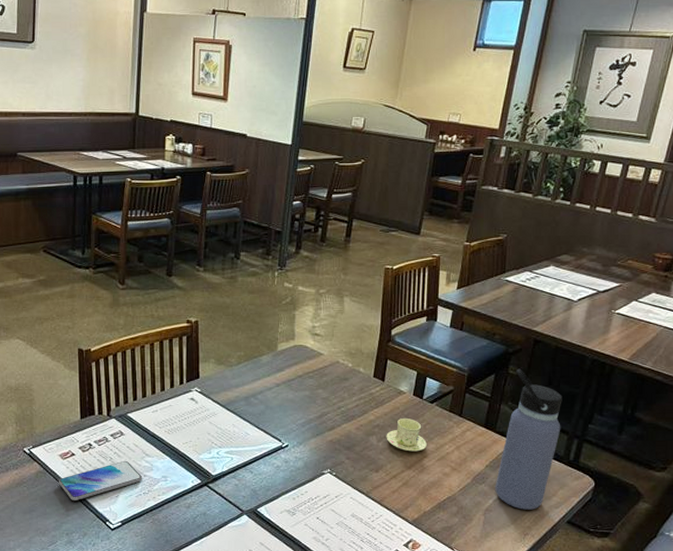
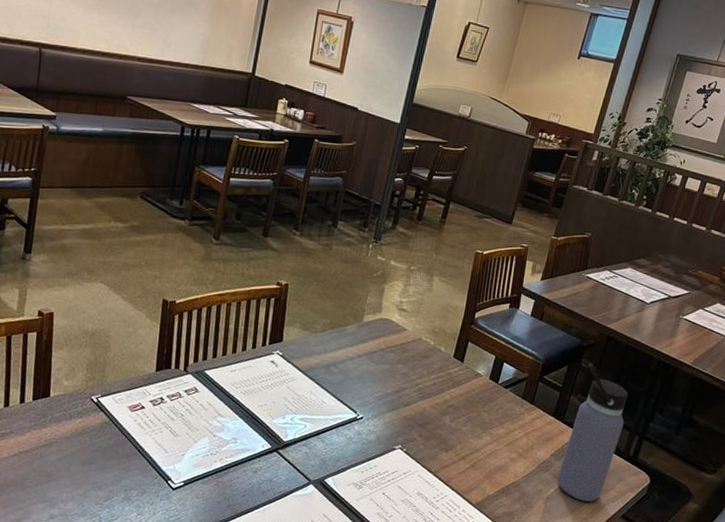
smartphone: present [58,460,143,500] -> none [123,418,212,456]
cup and saucer: present [386,417,427,452] -> none [459,400,498,435]

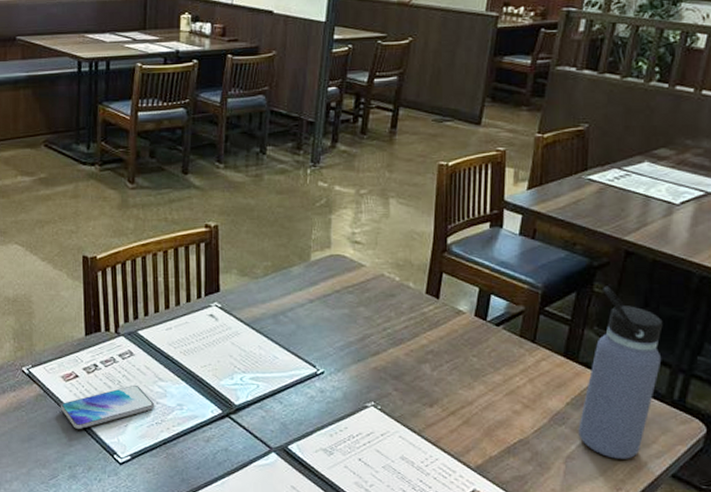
smartphone: none [123,418,212,456] -> present [60,384,155,429]

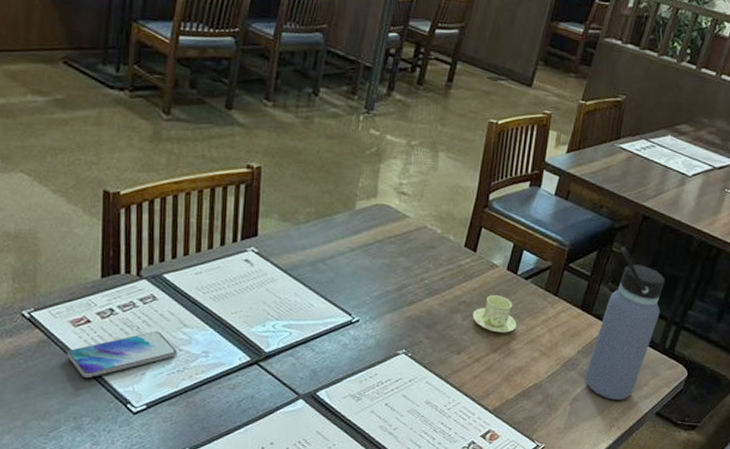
cup and saucer: none [442,342,492,384] -> present [472,294,517,333]

